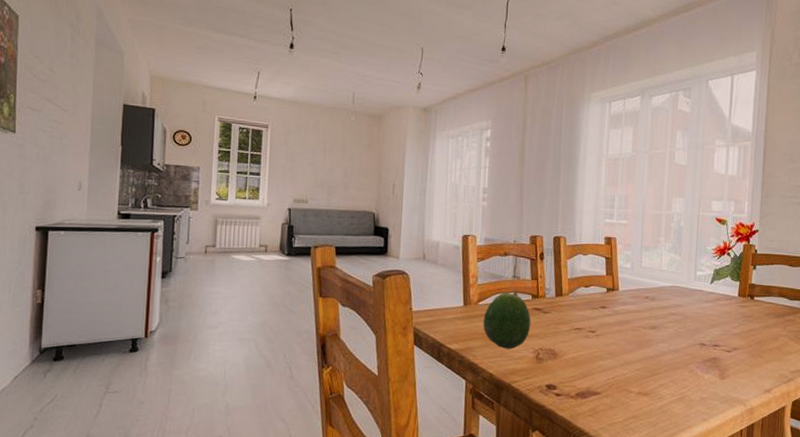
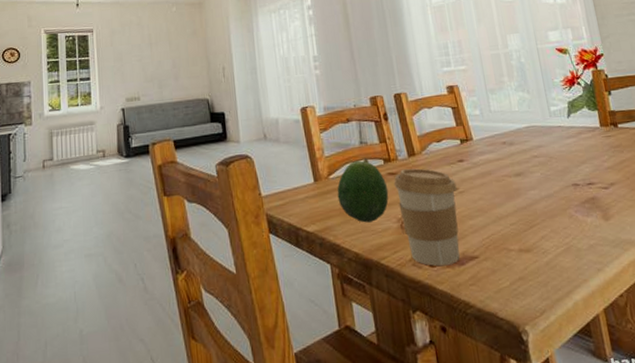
coffee cup: none [537,306,595,397] -> present [393,168,460,266]

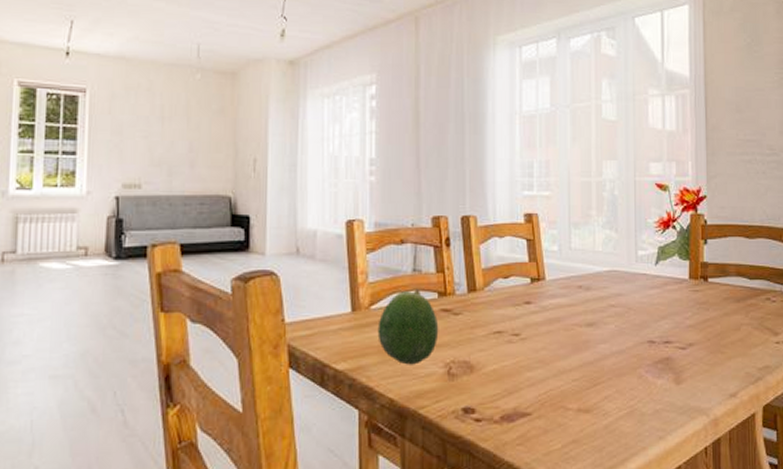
coffee cup: present [393,168,460,266] -> none [446,305,519,422]

